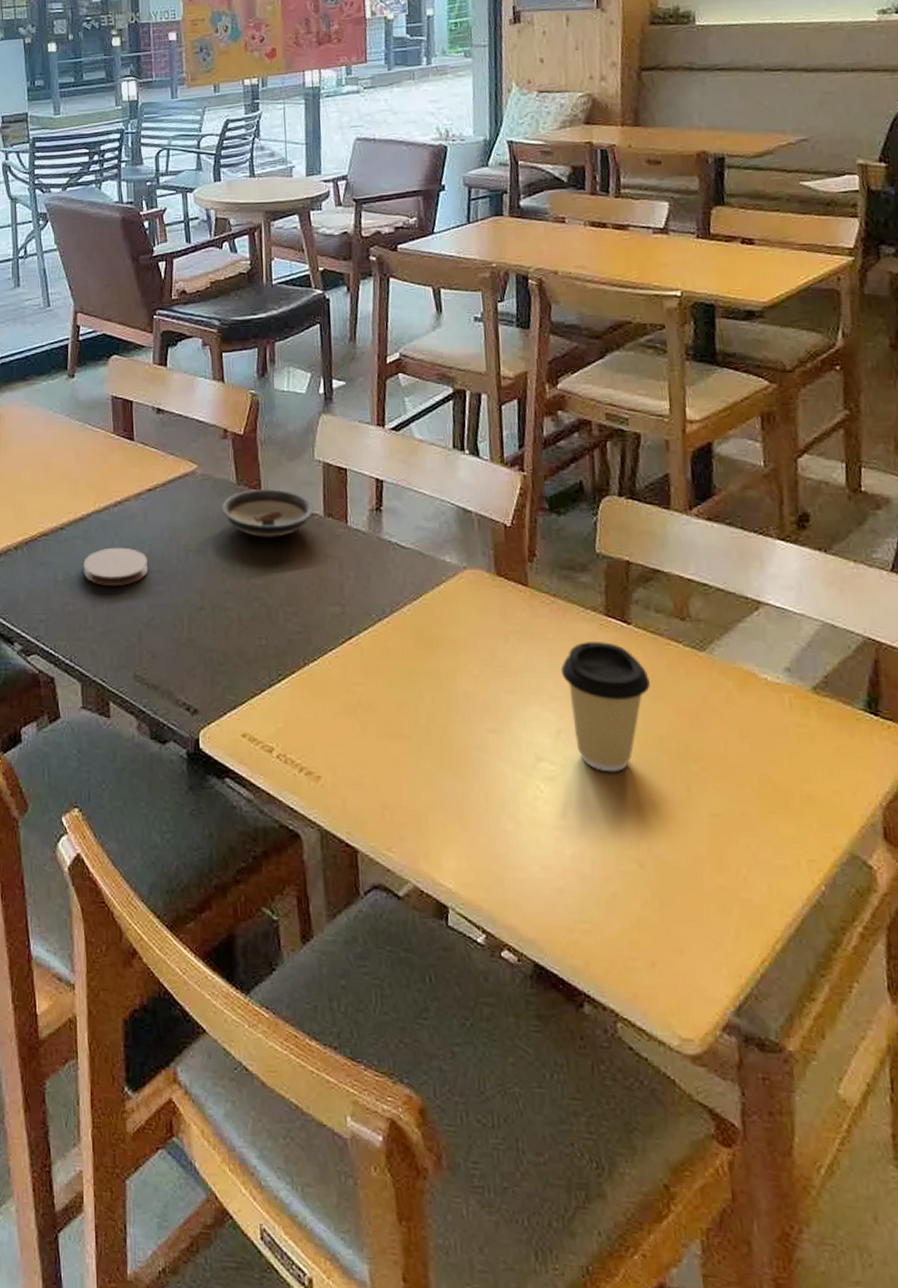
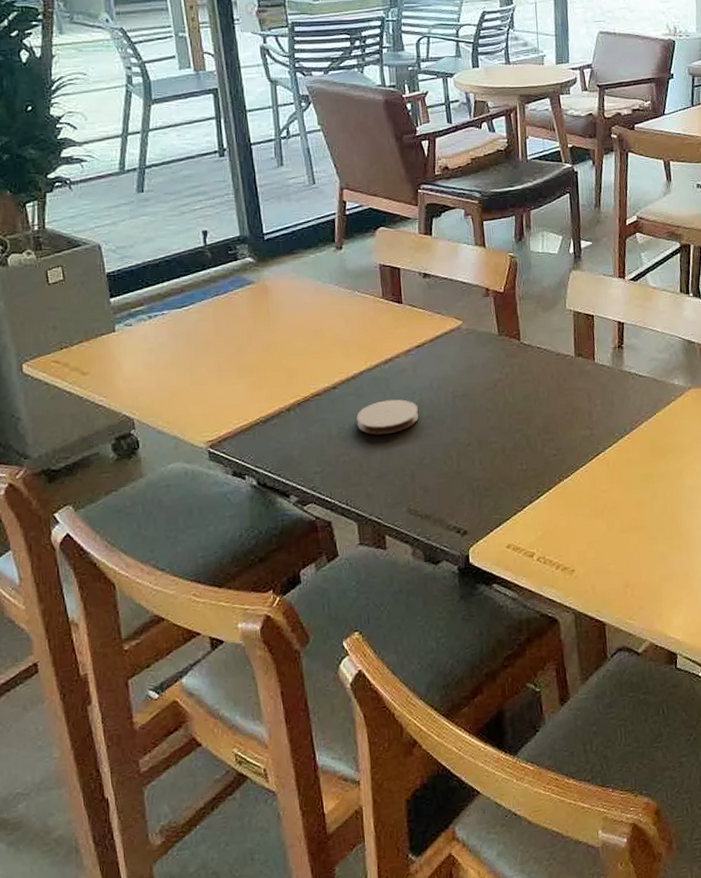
saucer: present [221,489,314,539] -> none [484,337,566,379]

